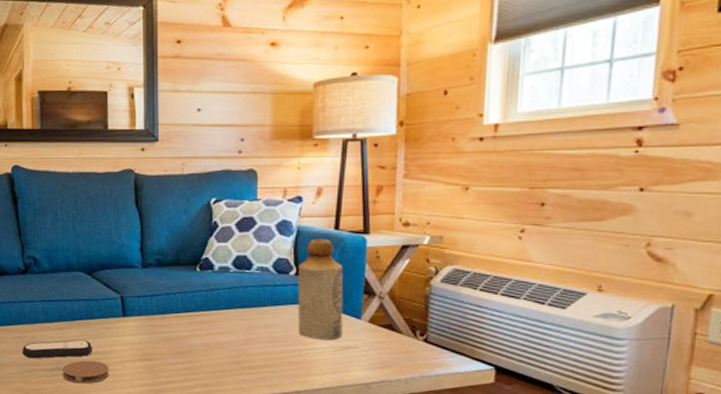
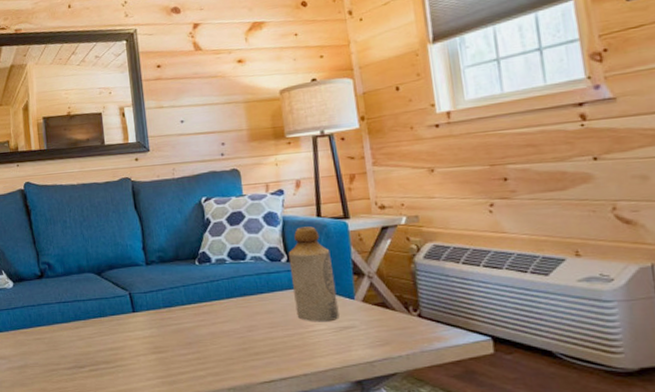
remote control: present [22,339,92,359] -> none [42,337,107,359]
coaster: present [62,360,109,384] -> none [81,356,125,380]

